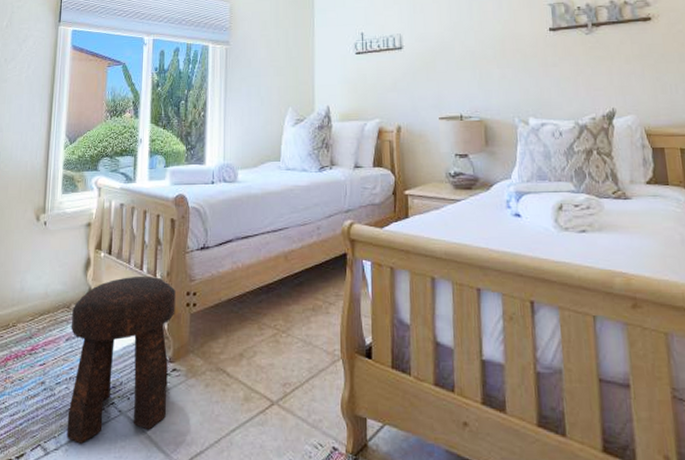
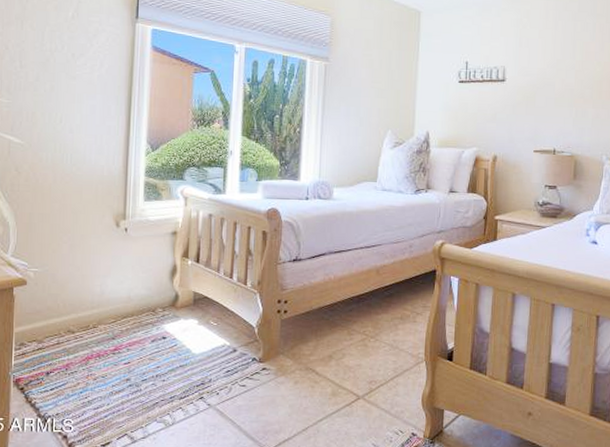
stool: present [66,276,176,445] -> none [154,283,267,434]

